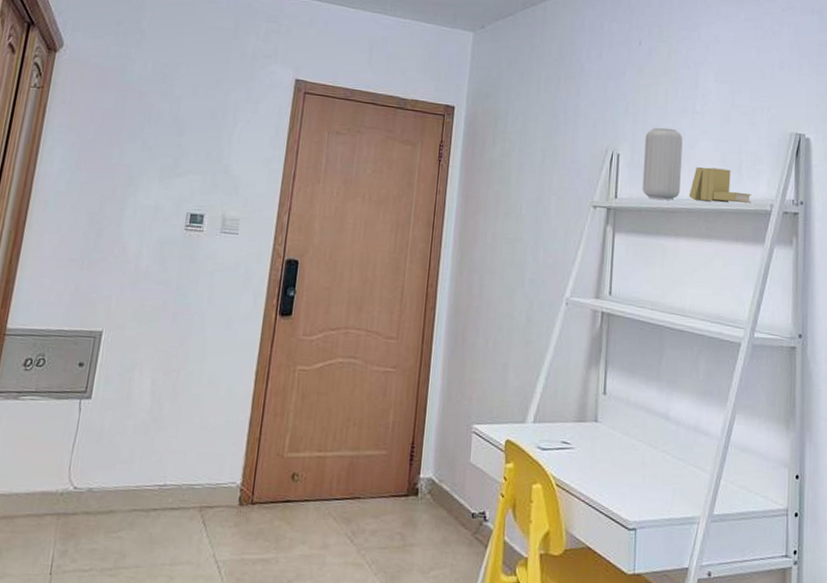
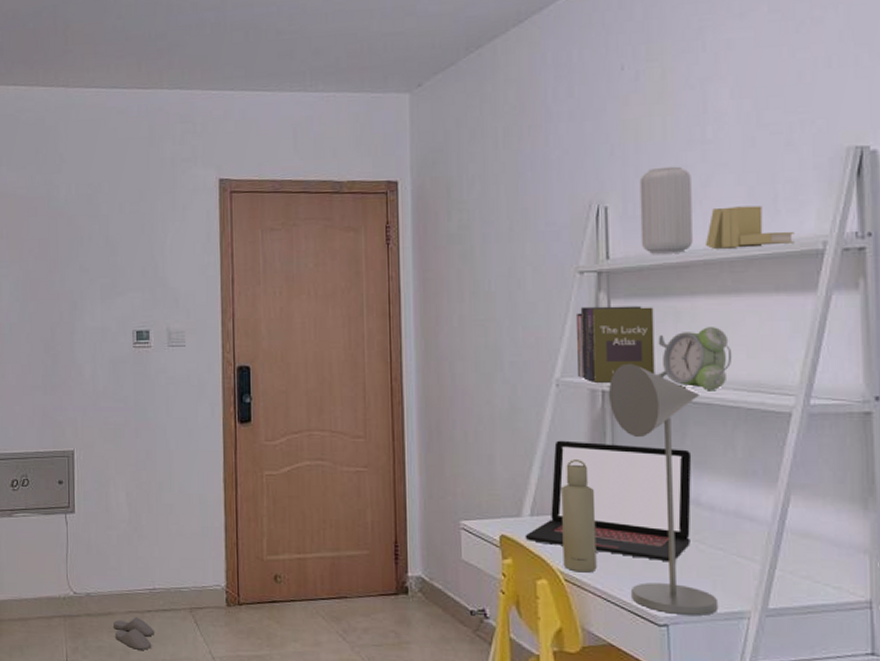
slippers: none [112,515,157,553] -> present [114,616,154,650]
laptop: none [526,354,666,470] -> present [525,440,692,562]
bottle: none [556,371,589,479] -> present [561,458,597,573]
books: none [583,236,647,305] -> present [575,305,655,382]
desk lamp: none [606,289,677,520] -> present [608,363,719,615]
alarm clock: none [645,265,702,319] -> present [657,327,733,390]

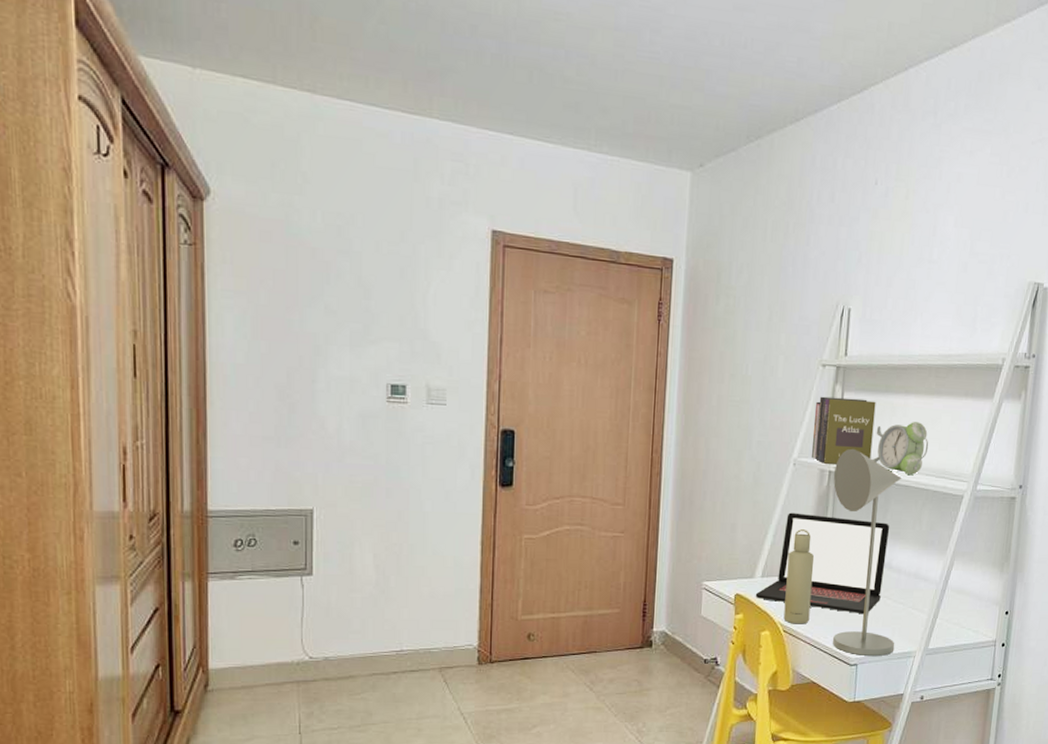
slippers: present [114,616,154,650] -> none [355,678,400,711]
vase: present [639,166,693,254] -> none [873,278,918,357]
books: present [705,205,795,250] -> none [920,320,984,358]

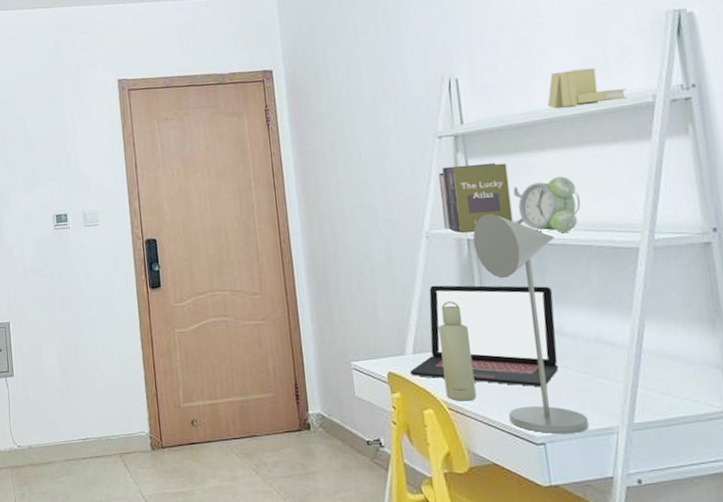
books: none [920,320,984,358] -> present [547,67,627,109]

